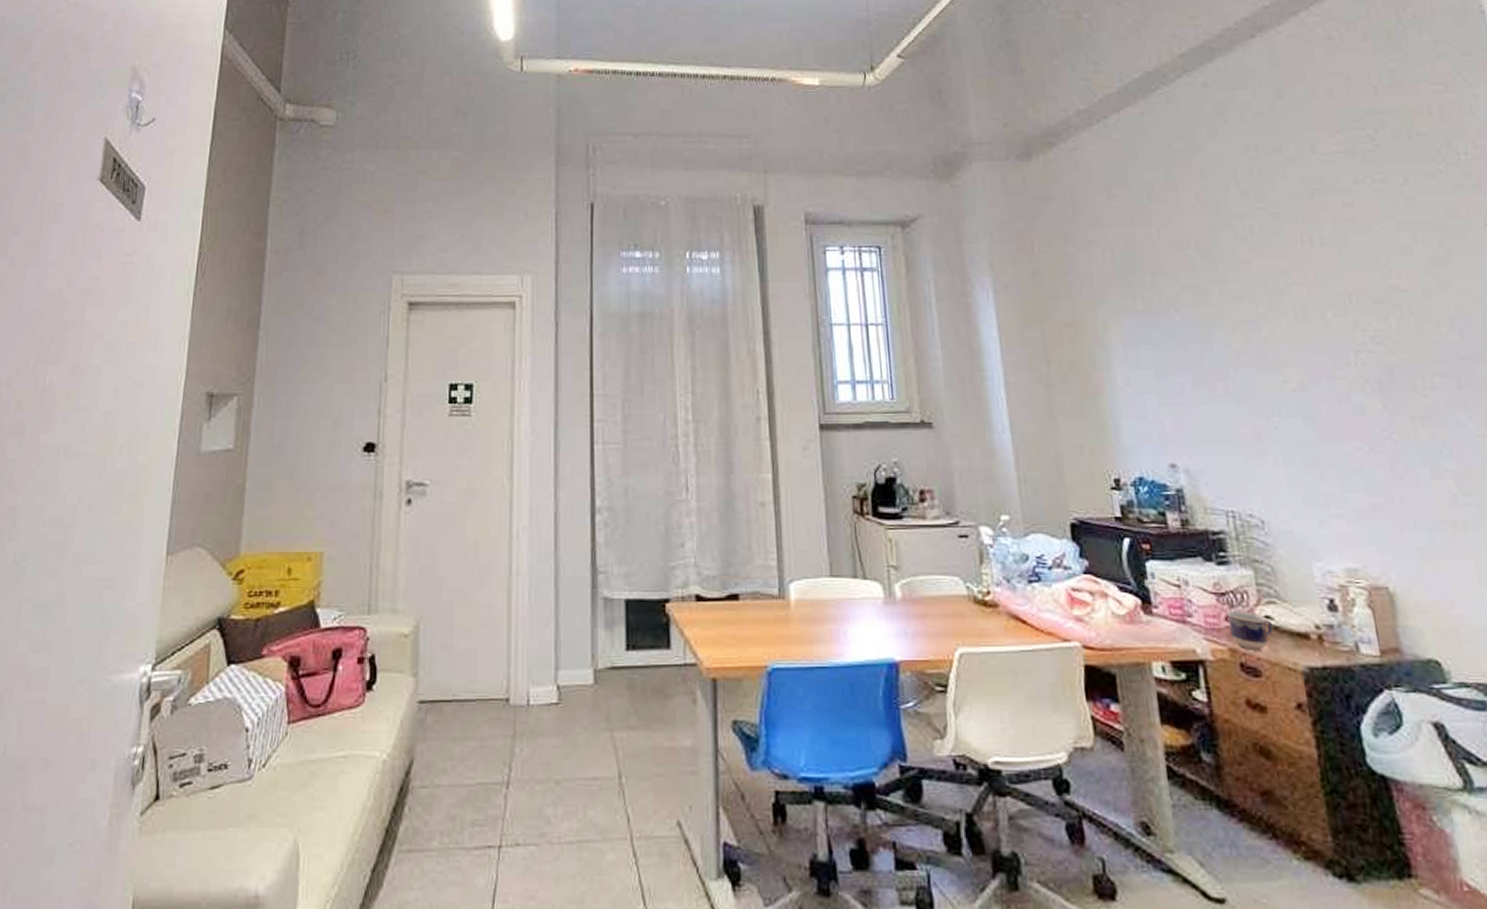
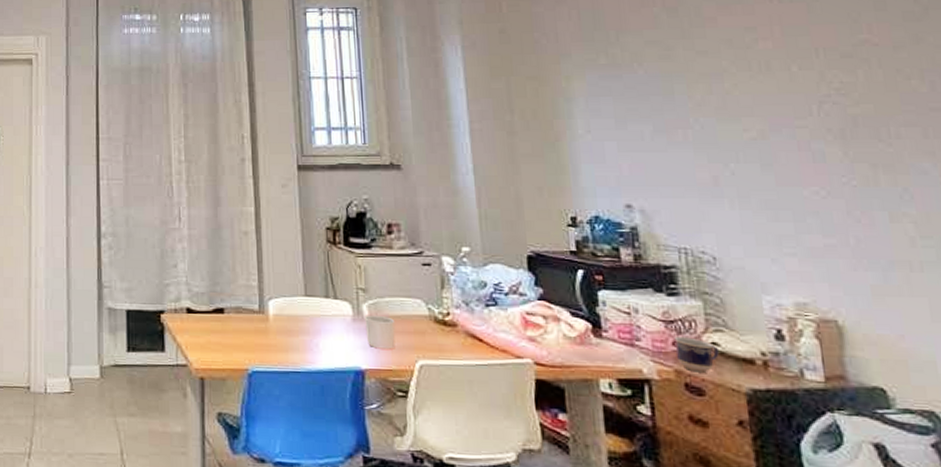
mug: none [897,596,932,636] -> present [365,315,396,349]

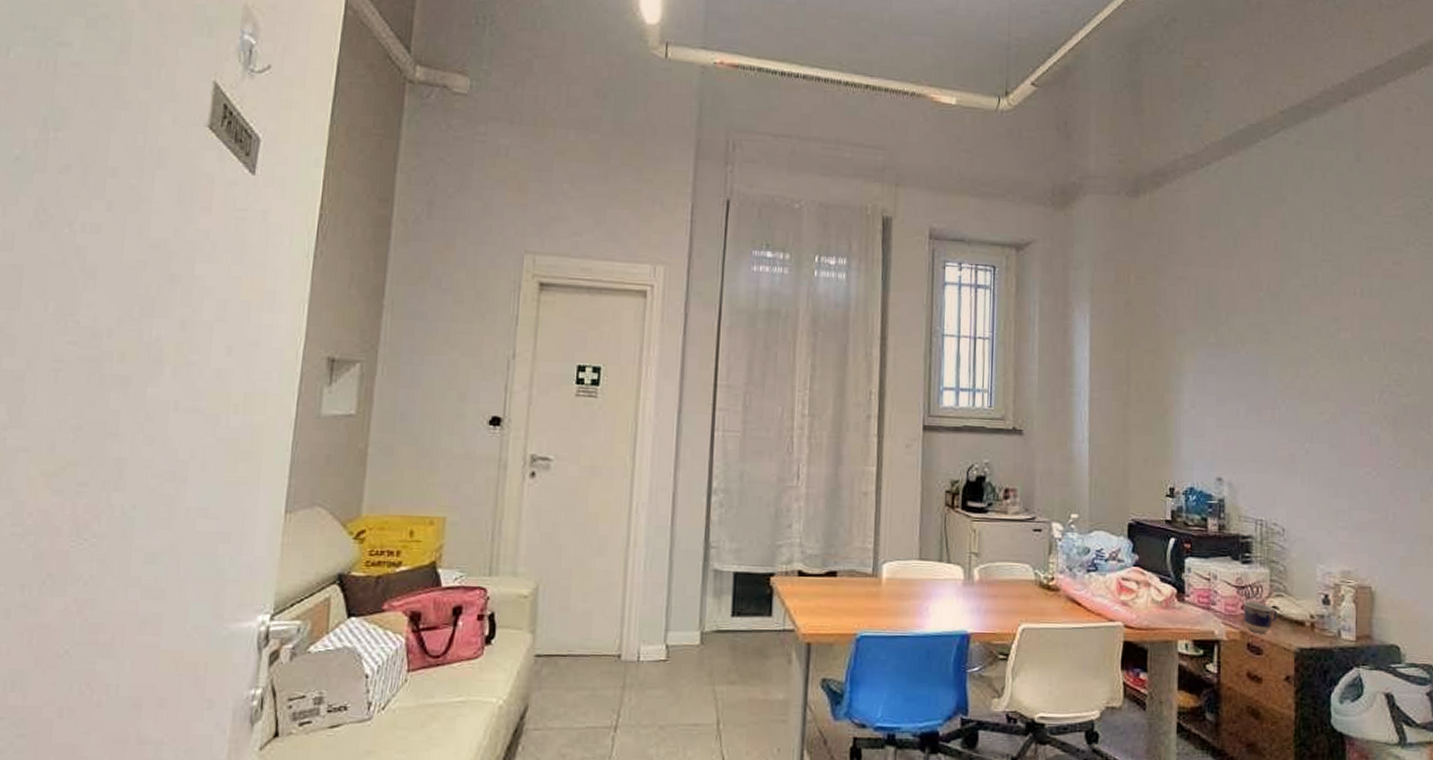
mug: present [365,315,396,349] -> none [974,579,1003,613]

